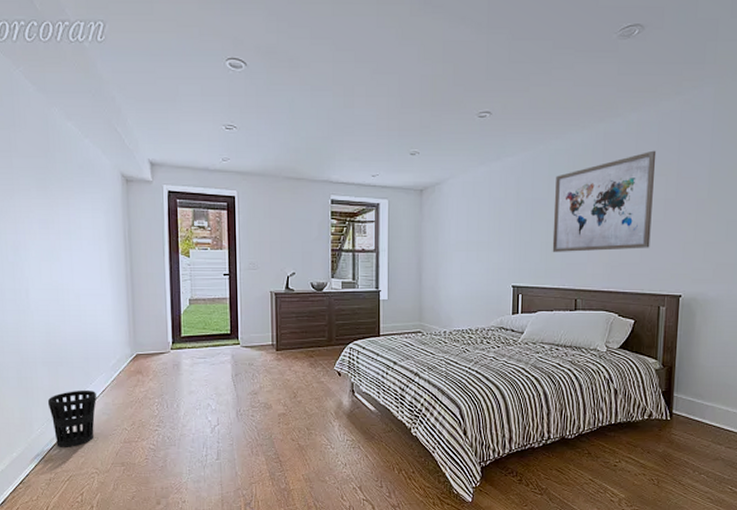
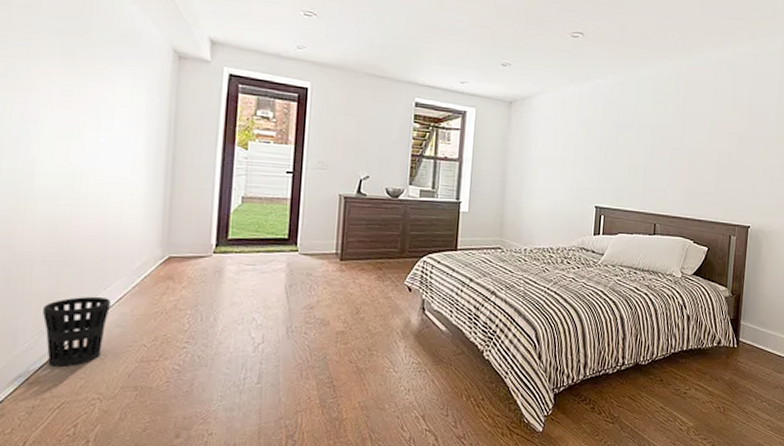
wall art: present [552,150,657,252] -> none [635,87,732,179]

